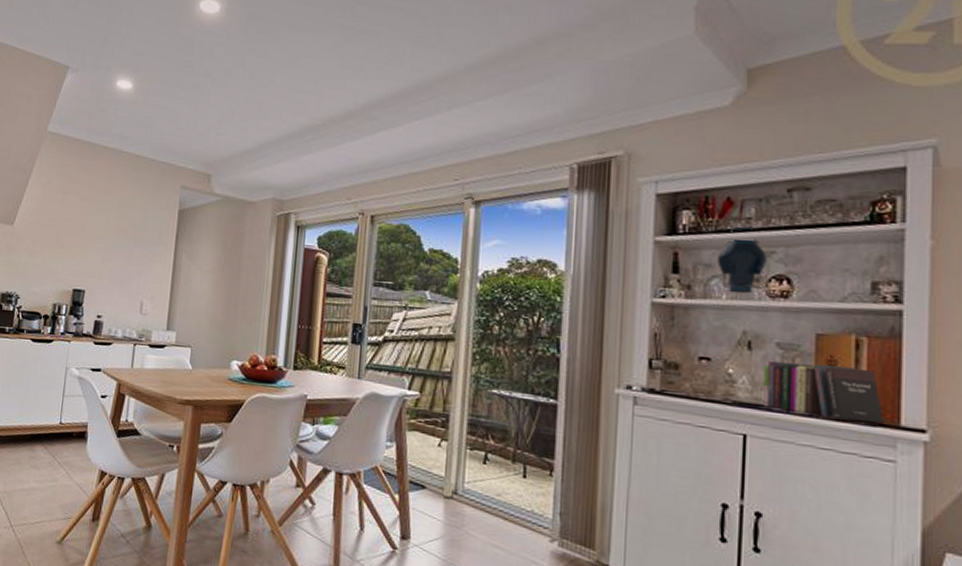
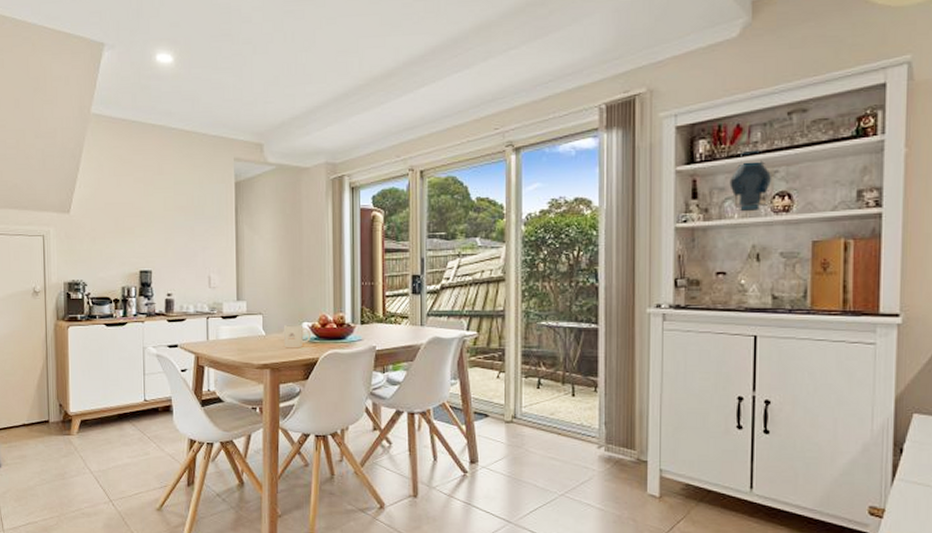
mug: none [209,360,240,388] -> present [283,324,312,348]
books: present [763,360,884,424] -> none [770,267,866,314]

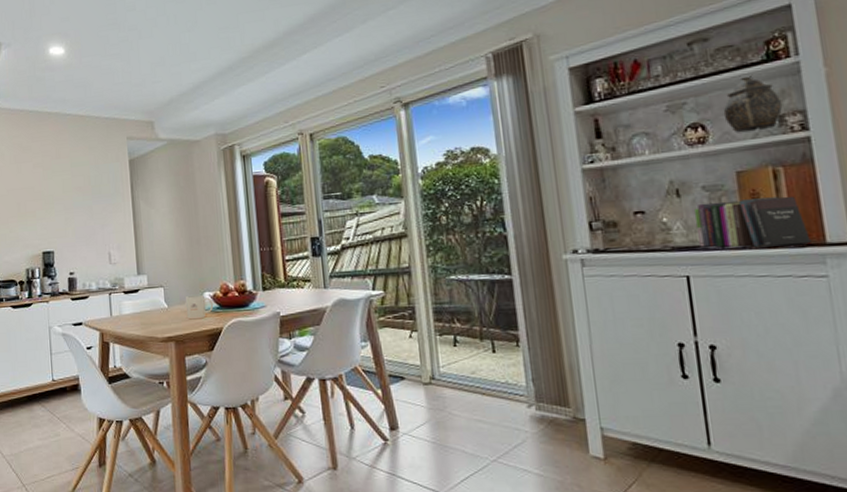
vase: present [729,150,772,212] -> none [634,83,681,148]
books: none [770,267,866,314] -> present [695,196,811,248]
decorative jar: none [809,149,863,204] -> present [723,76,783,133]

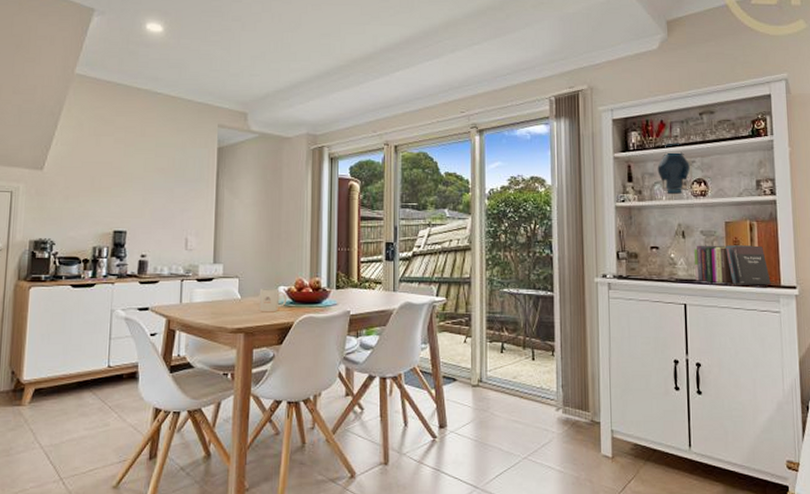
vase: none [634,83,681,148] -> present [657,143,691,195]
decorative jar: present [723,76,783,133] -> none [720,145,760,191]

